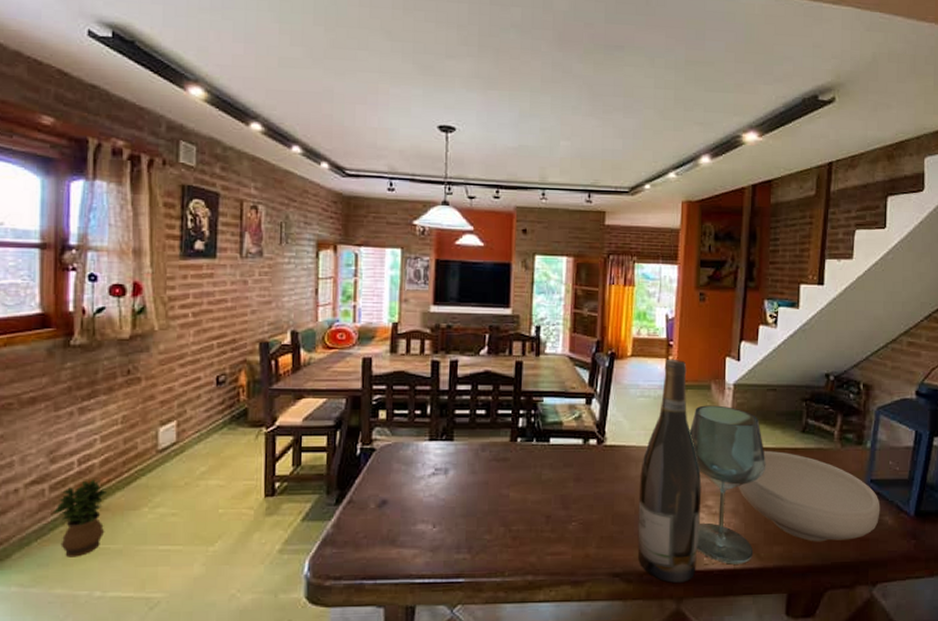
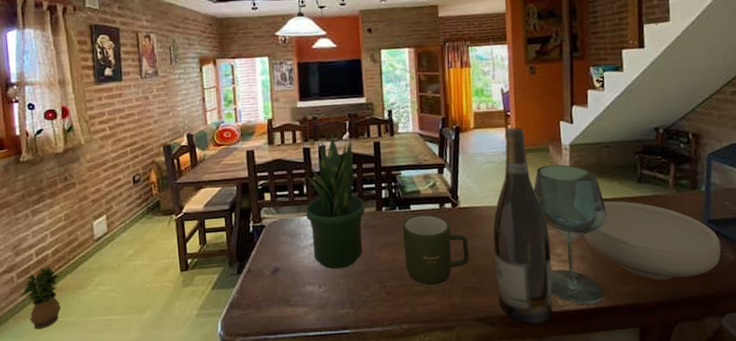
planter: none [426,347,498,507] -> present [305,133,366,270]
mug: none [537,451,611,534] -> present [402,215,469,287]

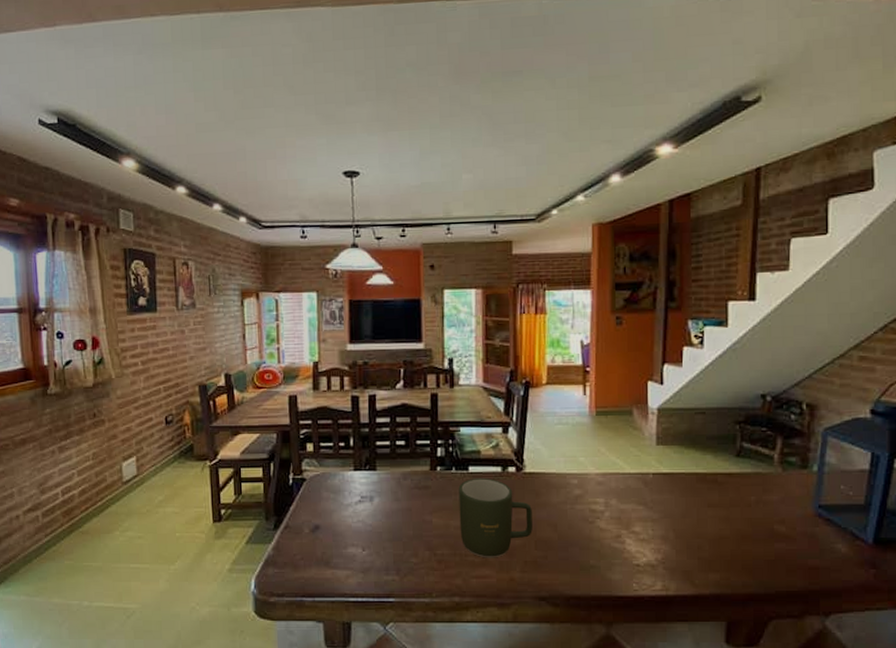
potted plant: present [22,266,62,330] -> none [47,507,87,573]
planter: present [305,133,366,270] -> none [351,381,418,532]
wine bottle: present [492,127,553,324] -> none [561,386,628,608]
wine glass: present [533,164,608,305] -> none [611,430,698,591]
bowl: present [583,201,721,280] -> none [667,476,832,570]

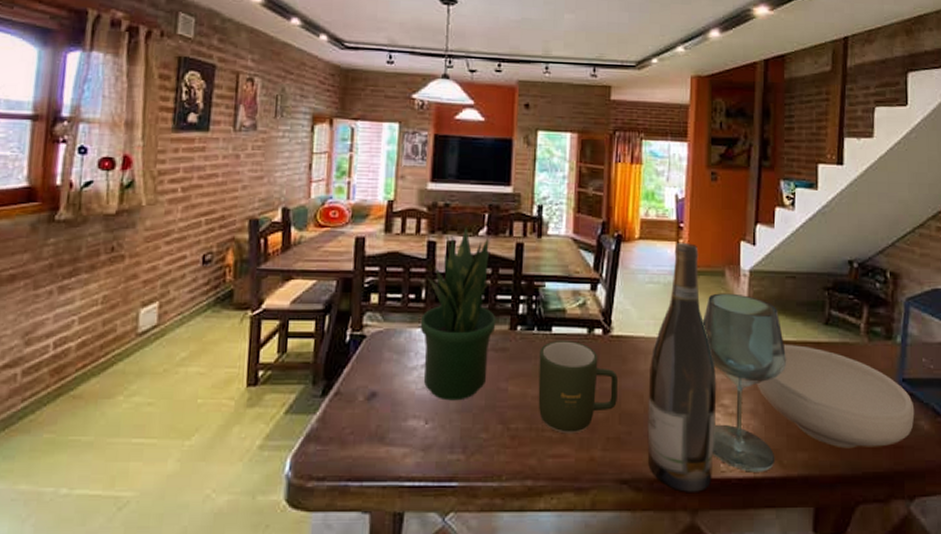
planter: none [351,381,418,532] -> present [420,227,496,401]
wine bottle: none [561,386,628,608] -> present [647,243,717,492]
wine glass: none [611,430,698,591] -> present [702,293,787,472]
bowl: none [667,476,832,570] -> present [756,345,915,449]

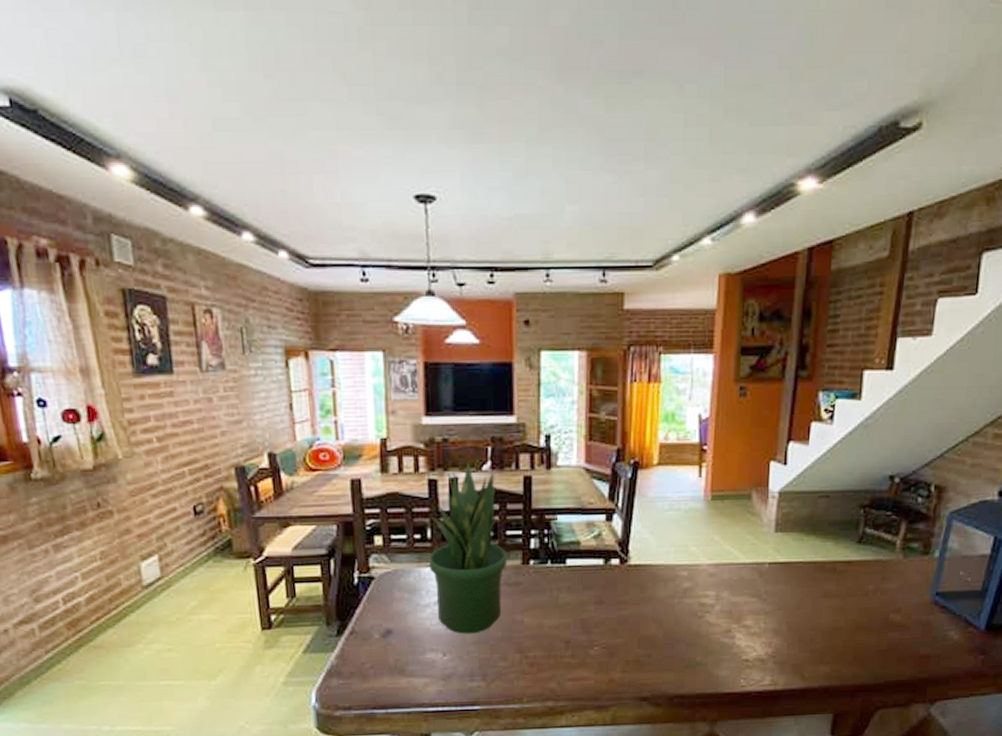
mug: present [538,341,618,434] -> none [554,572,636,659]
wine bottle: present [647,243,717,492] -> none [667,466,740,706]
wine glass: present [702,293,787,472] -> none [726,516,815,686]
bowl: present [756,345,915,449] -> none [781,565,946,661]

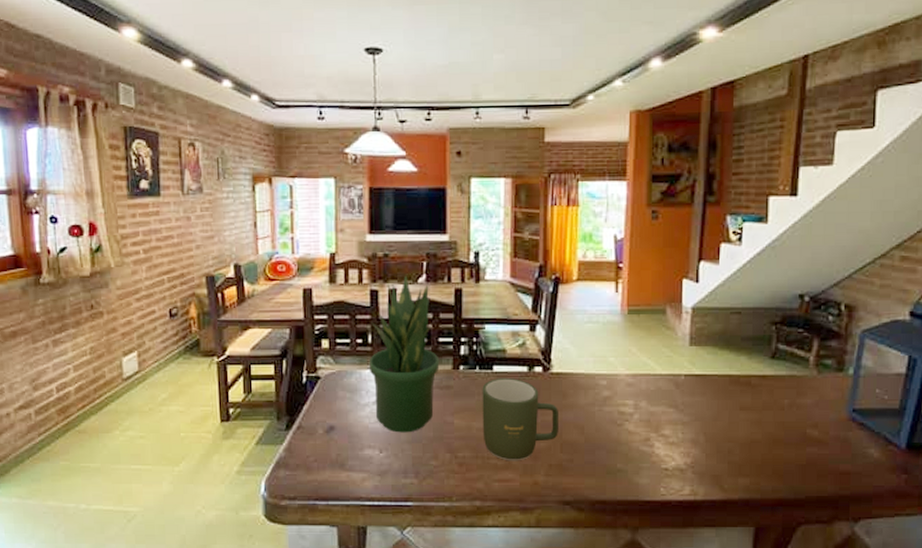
mug: none [554,572,636,659] -> present [482,378,558,461]

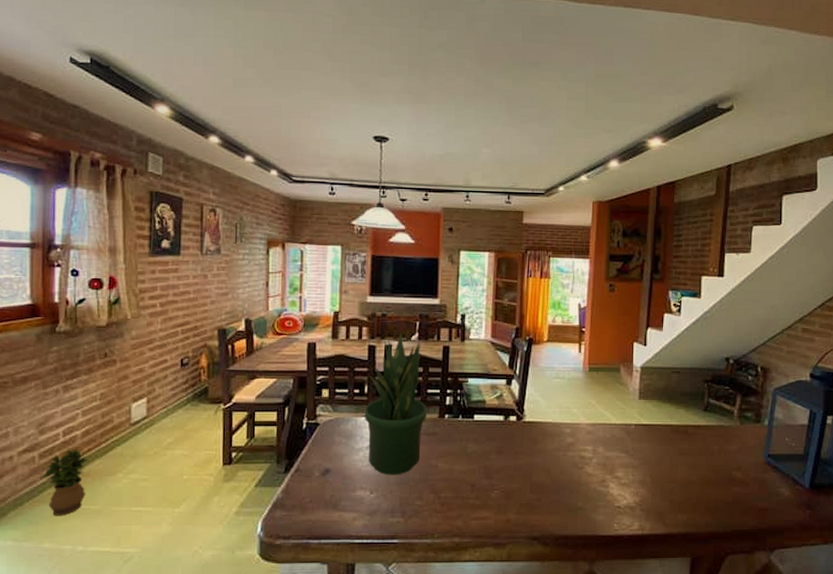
potted plant: none [40,404,85,474] -> present [43,448,88,516]
mug: present [482,378,558,461] -> none [463,426,529,501]

